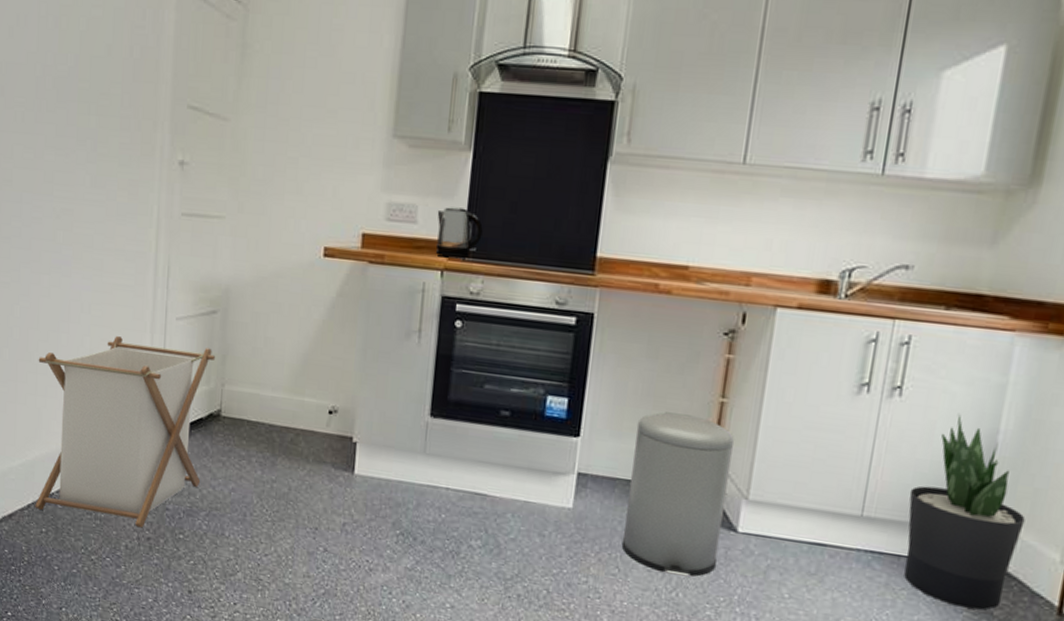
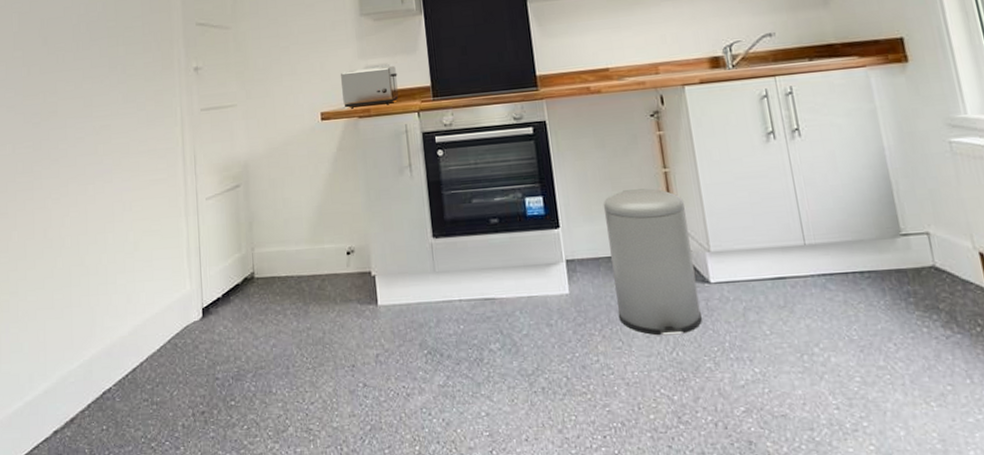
laundry basket: present [35,336,215,528] -> none [89,219,243,407]
toaster: none [353,202,426,254] -> present [340,65,399,108]
kettle: present [435,207,483,259] -> none [405,59,444,101]
planter: present [904,414,1026,610] -> none [835,141,941,308]

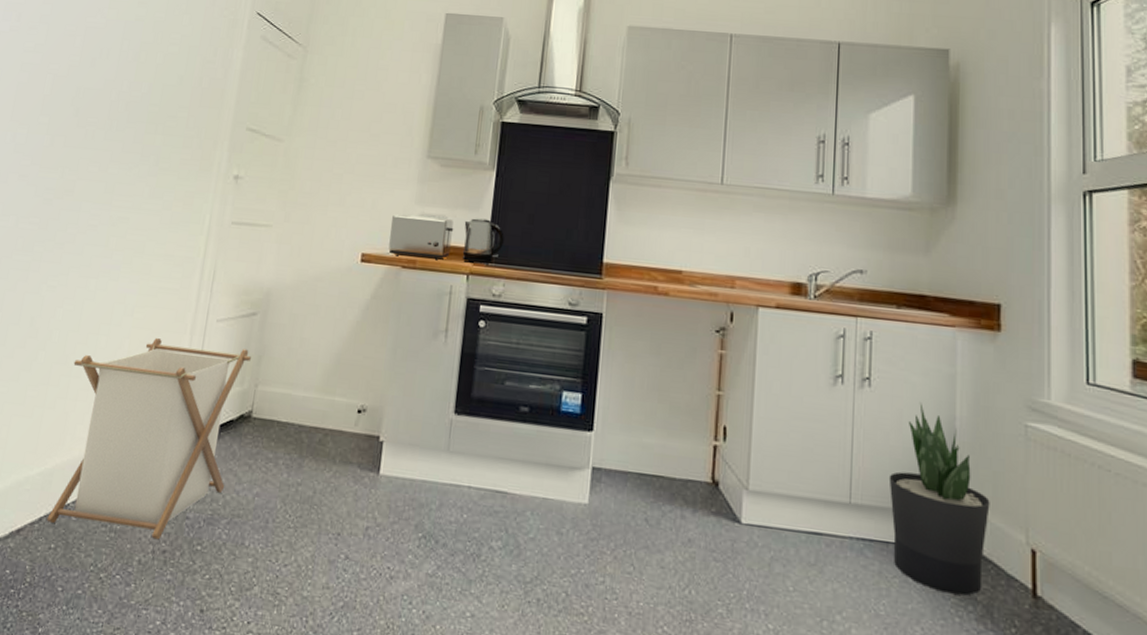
laundry basket: none [89,219,243,407] -> present [47,338,251,540]
kettle: none [405,59,444,101] -> present [462,218,504,264]
pedal bin: present [603,188,702,337] -> none [635,405,733,574]
planter: none [835,141,941,308] -> present [888,403,990,596]

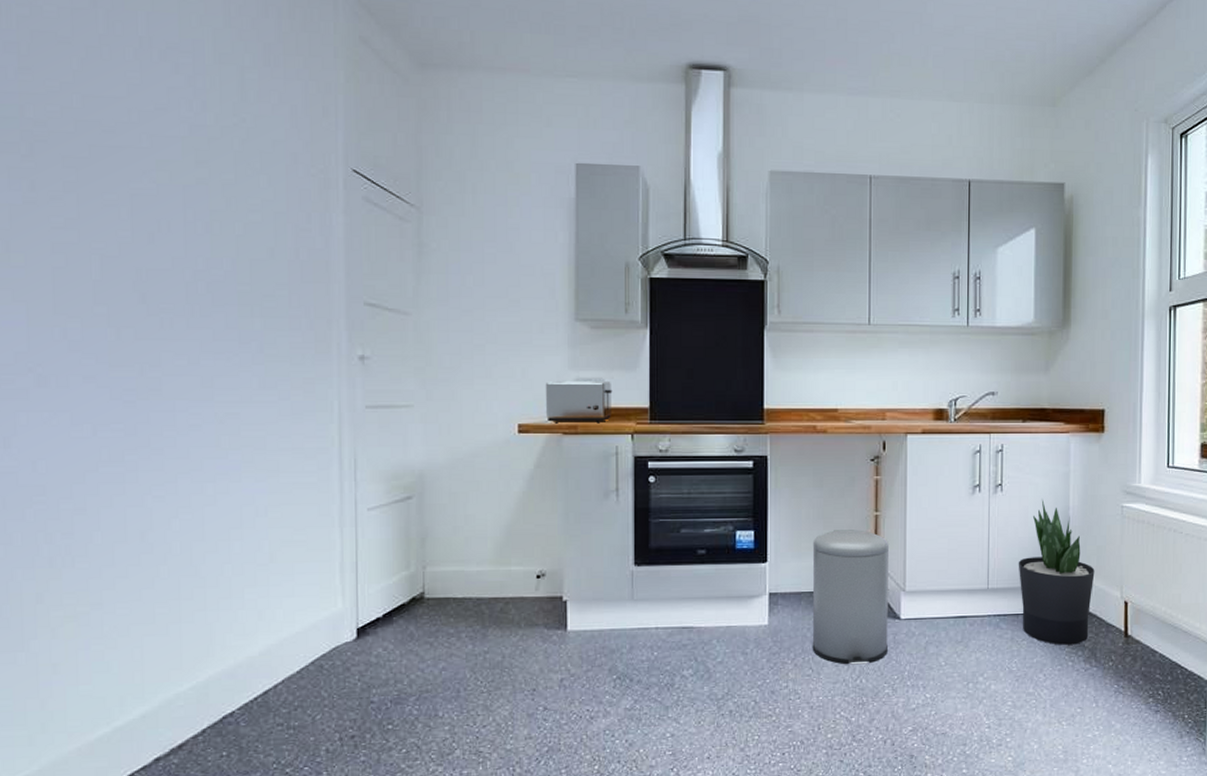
laundry basket: present [47,338,251,540] -> none [206,534,413,732]
kettle: present [462,218,504,264] -> none [622,378,665,422]
pedal bin: none [635,405,733,574] -> present [812,530,890,666]

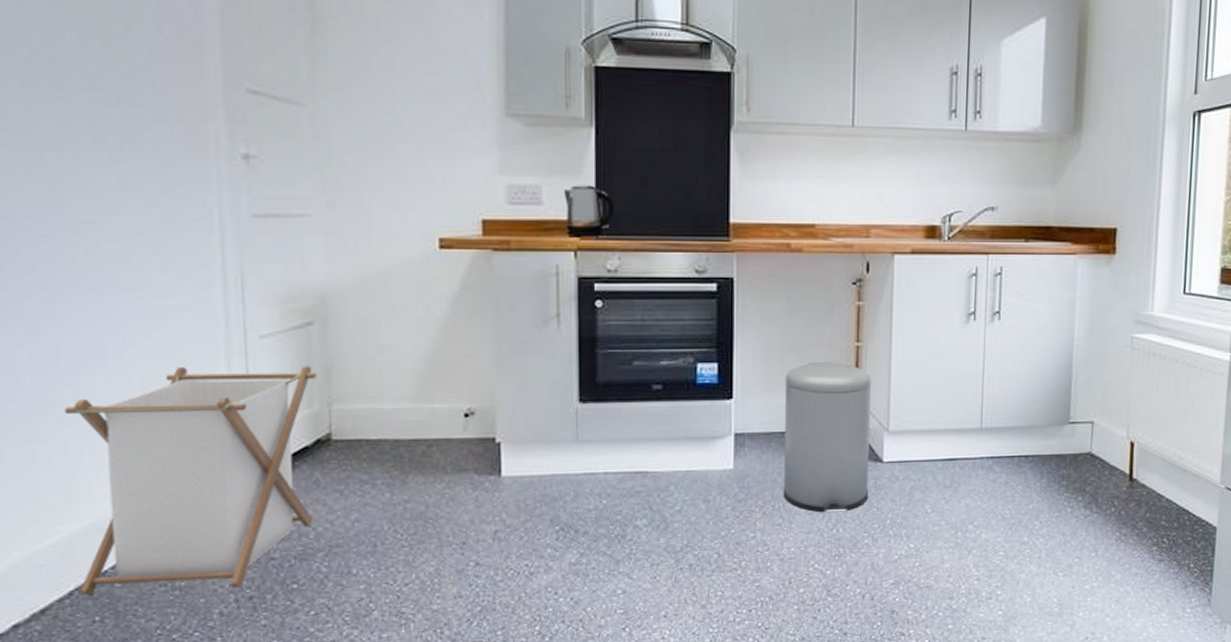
laundry basket: none [206,534,413,732] -> present [64,365,316,595]
toaster: present [545,380,613,422] -> none [470,187,552,237]
kettle: none [622,378,665,422] -> present [563,185,614,237]
planter: present [1018,499,1095,645] -> none [1015,329,1100,490]

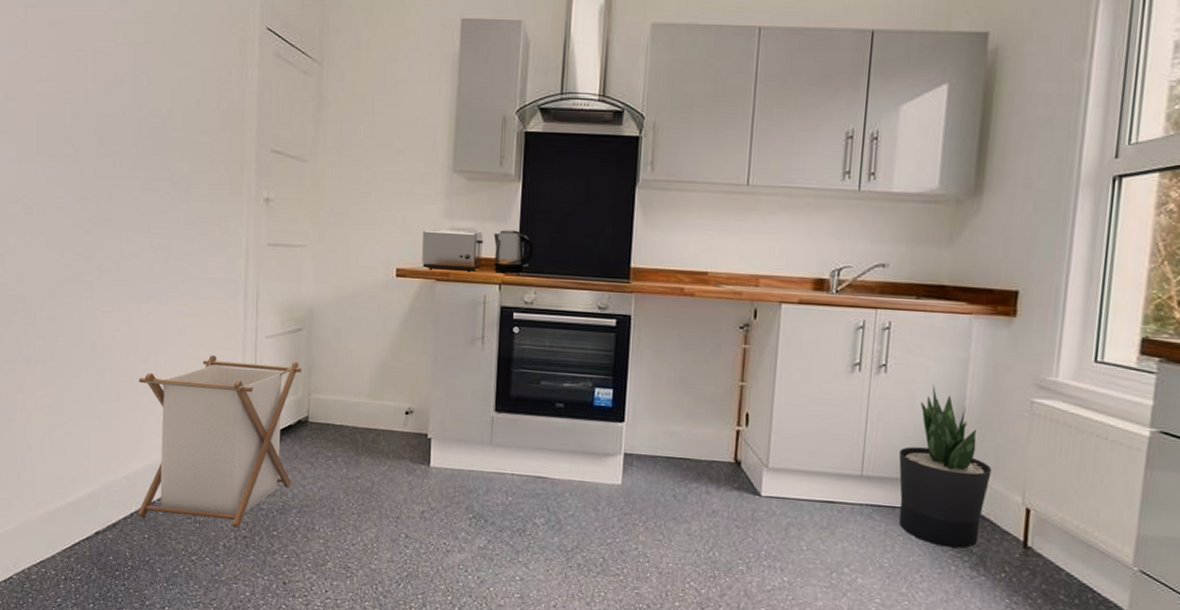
toaster: none [470,187,552,237] -> present [422,228,484,271]
pedal bin: present [783,362,872,514] -> none [664,396,755,539]
planter: none [1015,329,1100,490] -> present [898,385,992,549]

